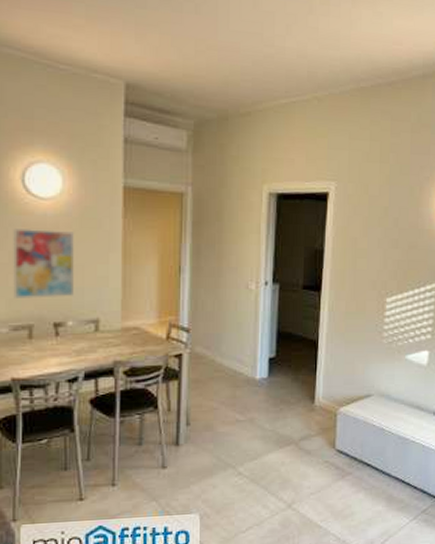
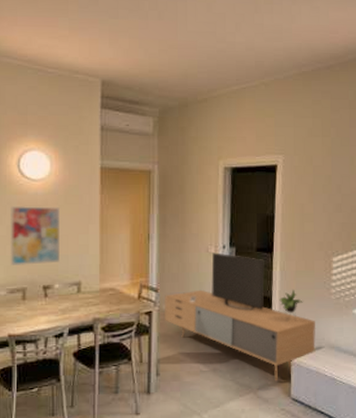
media console: none [197,289,366,431] -> present [165,252,316,380]

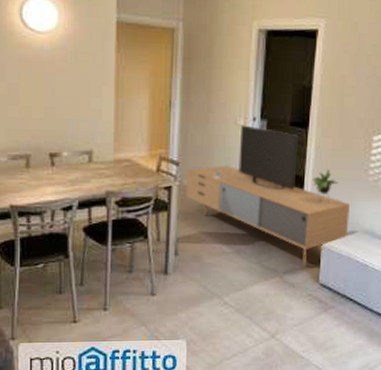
wall art: present [10,206,60,265] -> none [12,61,69,130]

